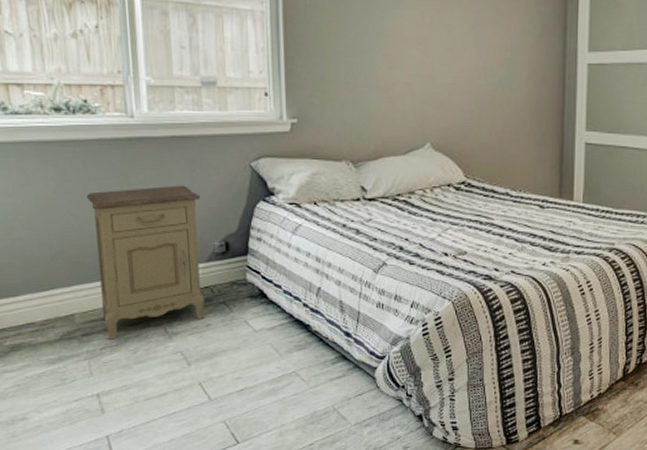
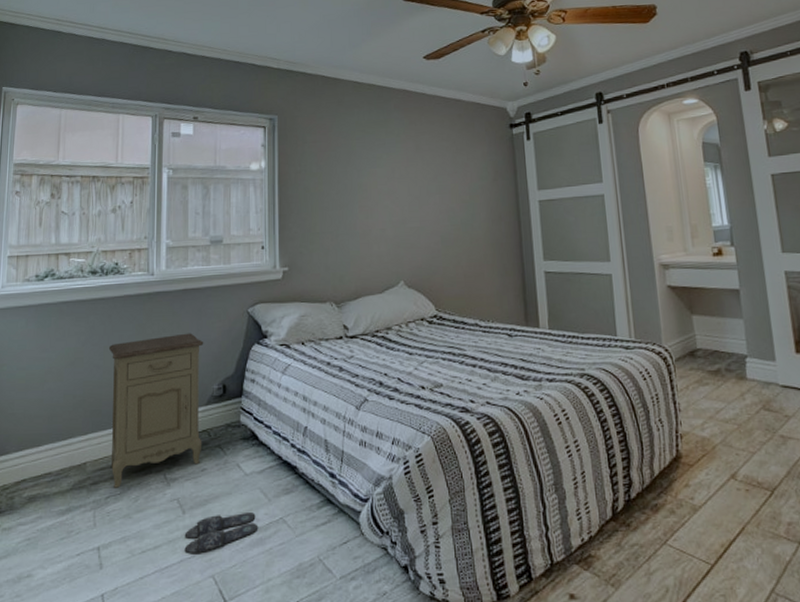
slippers: none [191,366,270,402] -> present [184,513,258,554]

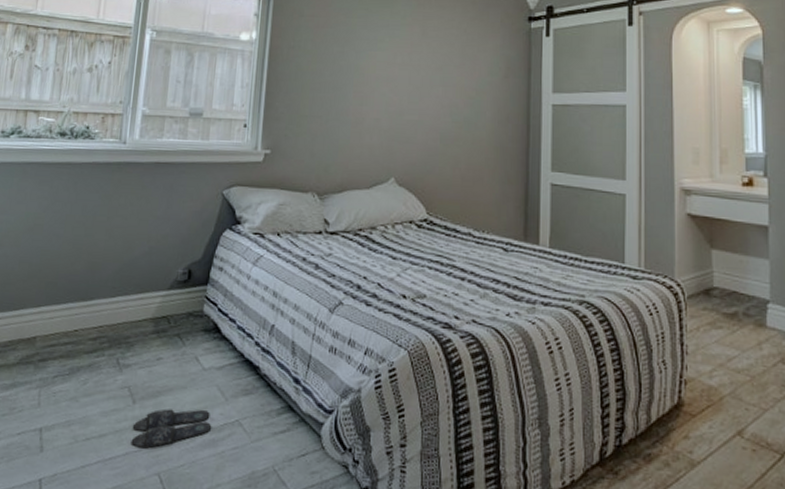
nightstand: present [108,333,204,488] -> none [62,209,173,368]

